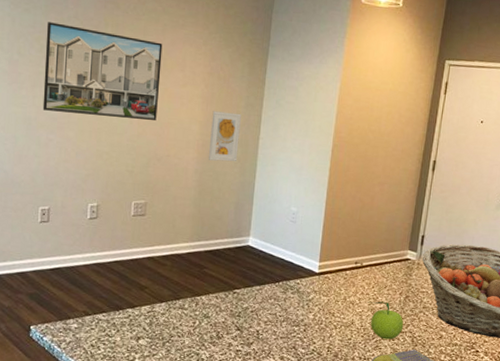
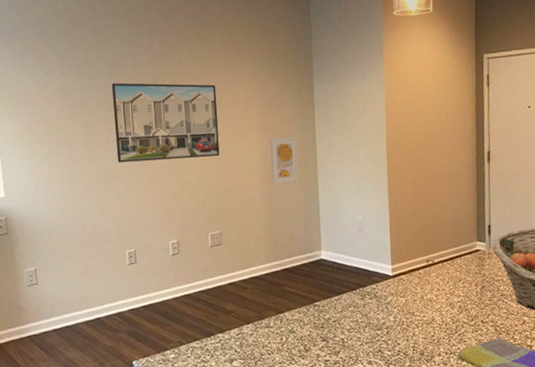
fruit: present [367,301,404,340] -> none [445,295,485,332]

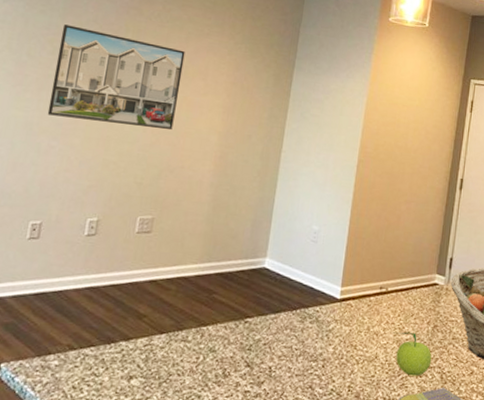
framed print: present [269,137,299,184] -> none [225,121,264,176]
fruit: none [445,295,485,332] -> present [393,332,432,376]

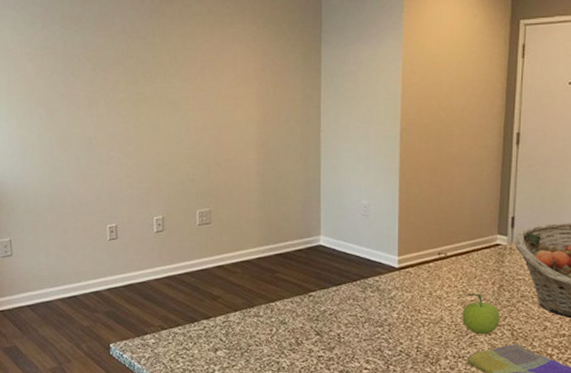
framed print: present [47,24,185,129] -> none [97,39,213,128]

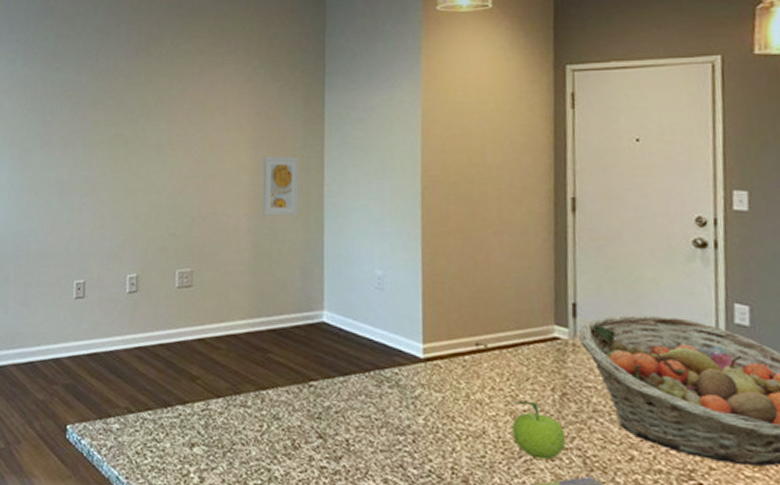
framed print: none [268,107,300,160] -> present [262,156,299,216]

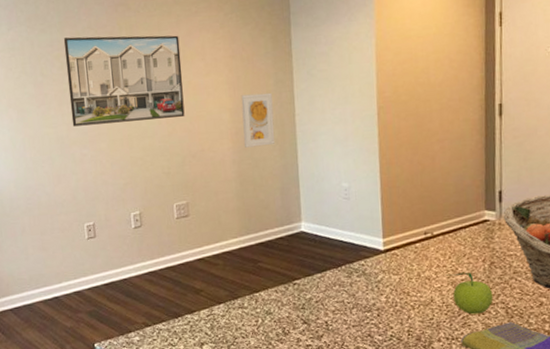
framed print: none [75,78,201,173] -> present [63,35,185,127]

